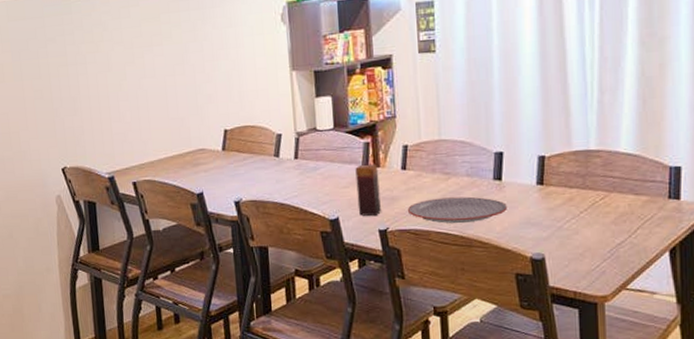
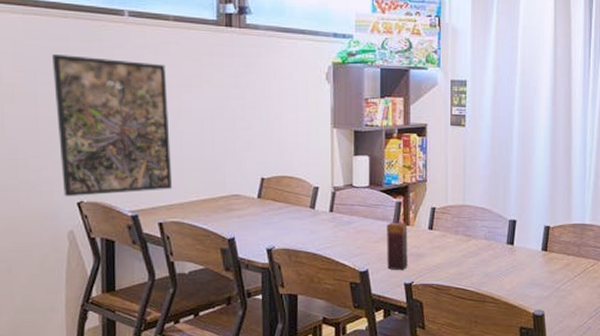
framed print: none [32,27,143,164] -> present [52,53,173,197]
plate: present [407,196,507,224] -> none [431,257,516,281]

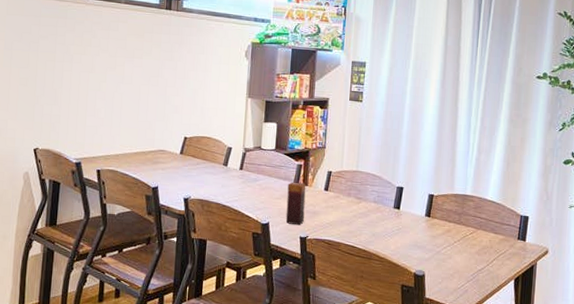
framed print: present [52,53,173,197] -> none [24,26,115,144]

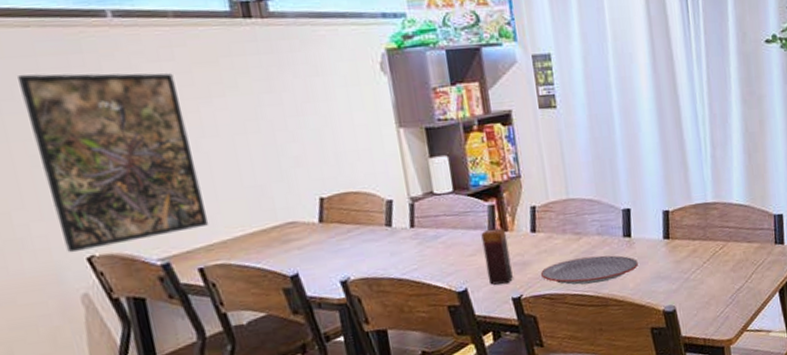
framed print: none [24,26,115,144] -> present [18,73,209,253]
plate: none [324,217,401,240] -> present [540,255,638,286]

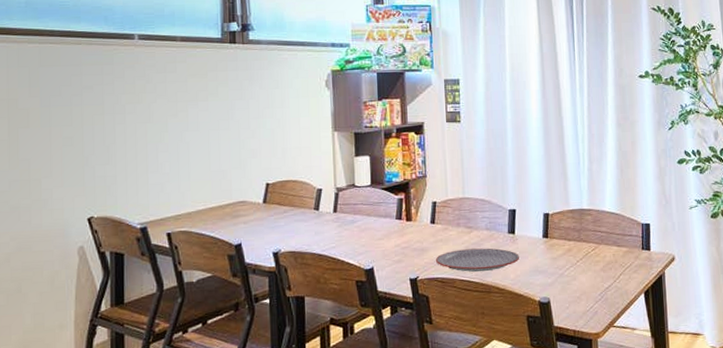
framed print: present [18,73,209,253] -> none [66,78,181,214]
candle: present [481,227,513,285] -> none [390,218,412,266]

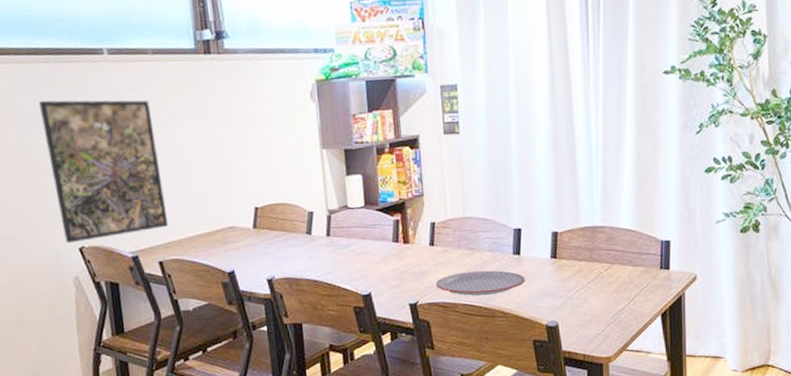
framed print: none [66,78,181,214] -> present [39,100,169,244]

